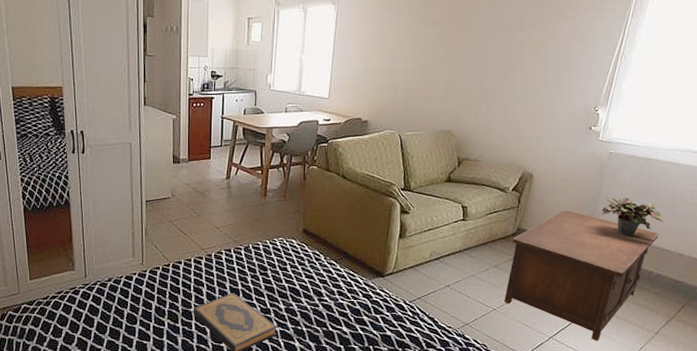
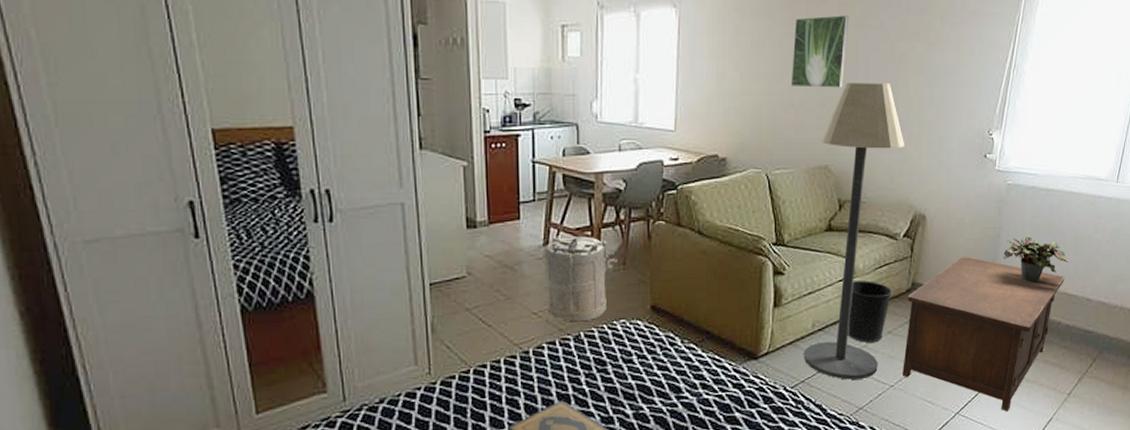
laundry hamper: none [227,172,280,237] -> present [545,235,618,322]
floor lamp: none [421,64,518,301] -> present [803,81,904,380]
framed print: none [423,10,476,69] -> present [790,14,850,88]
wastebasket: none [459,222,500,273] -> present [847,280,893,343]

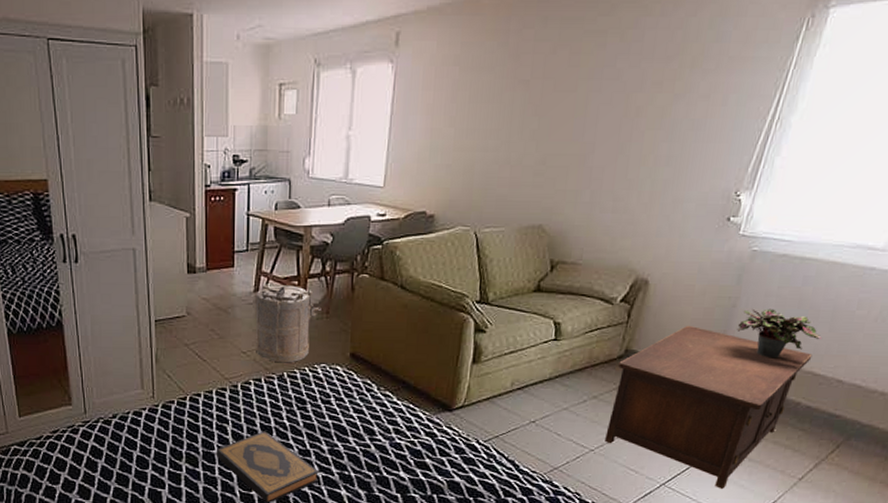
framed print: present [790,14,850,88] -> none [508,64,581,145]
floor lamp: present [803,81,904,380] -> none [499,137,632,440]
wastebasket: present [847,280,893,343] -> none [548,342,603,406]

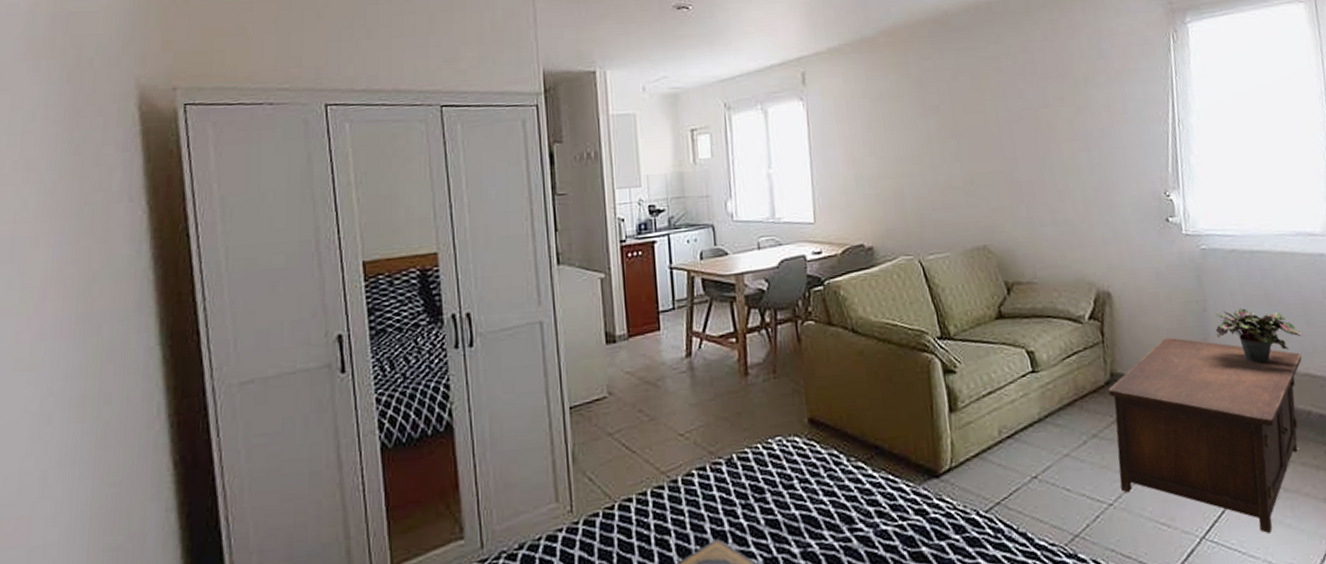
laundry hamper: present [256,283,321,363] -> none [689,344,767,443]

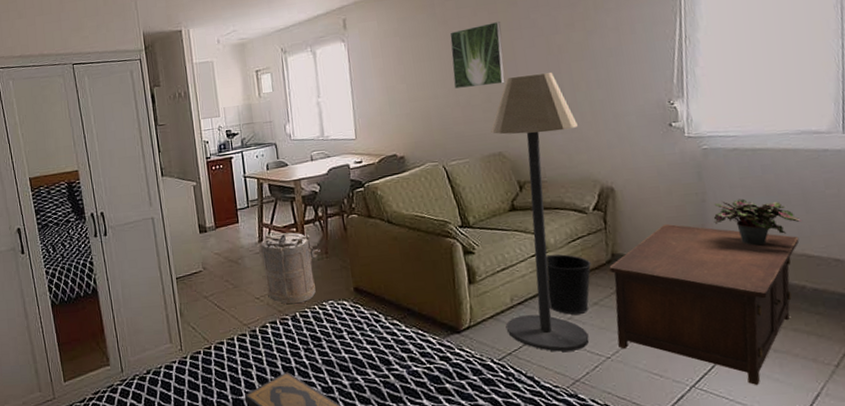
laundry hamper: none [689,344,767,443] -> present [261,232,321,304]
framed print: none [927,88,990,166] -> present [449,21,505,89]
floor lamp: none [974,153,1089,499] -> present [490,73,590,352]
wastebasket: none [1037,373,1089,451] -> present [545,254,592,315]

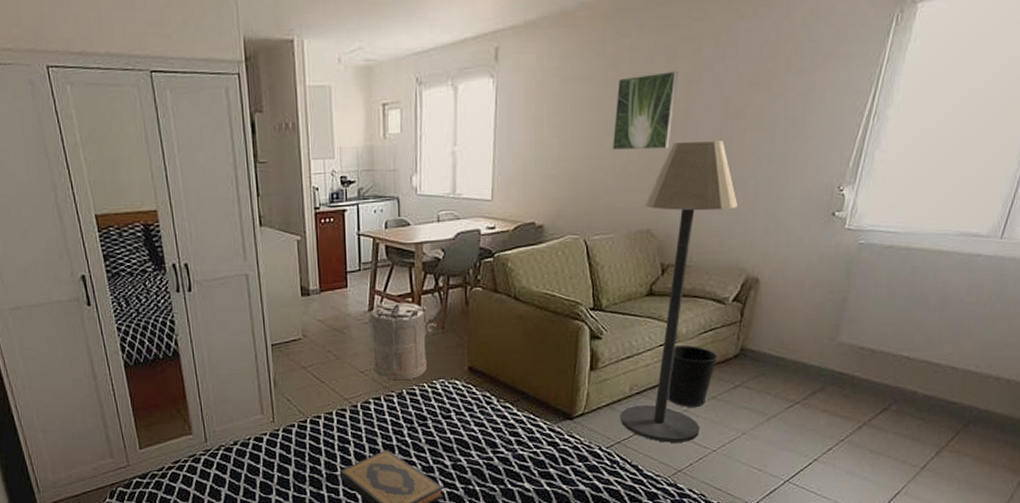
cabinet: present [609,223,800,386] -> none [726,320,926,483]
potted plant: present [713,199,803,246] -> none [849,300,935,350]

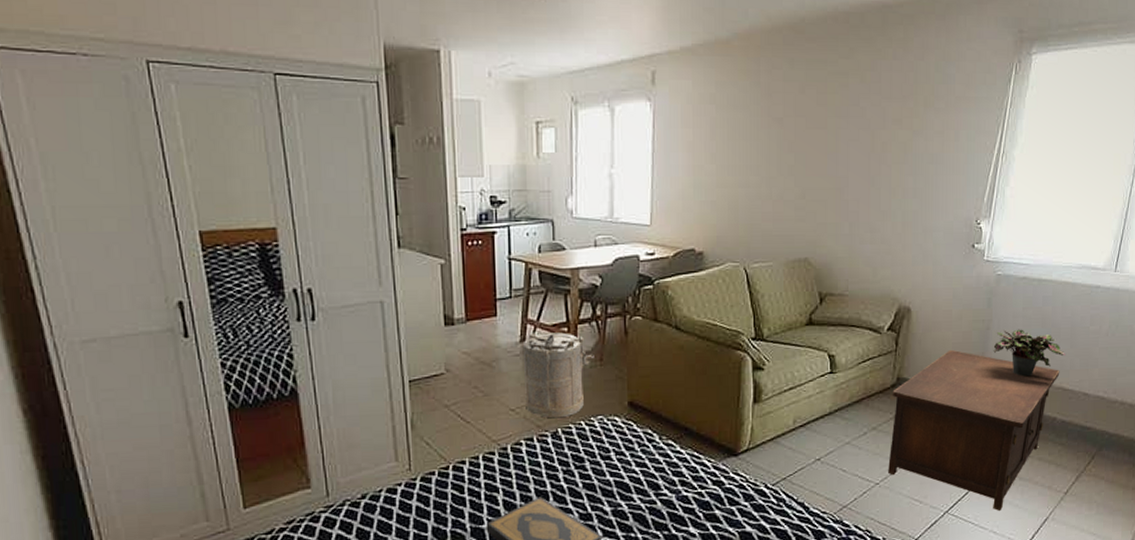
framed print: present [612,70,679,151] -> none [768,103,829,179]
floor lamp: present [619,140,737,443] -> none [784,172,887,477]
wastebasket: present [667,344,719,407] -> none [830,374,877,439]
cabinet: none [726,320,926,483] -> present [888,349,1060,512]
potted plant: none [849,300,935,350] -> present [993,329,1066,377]

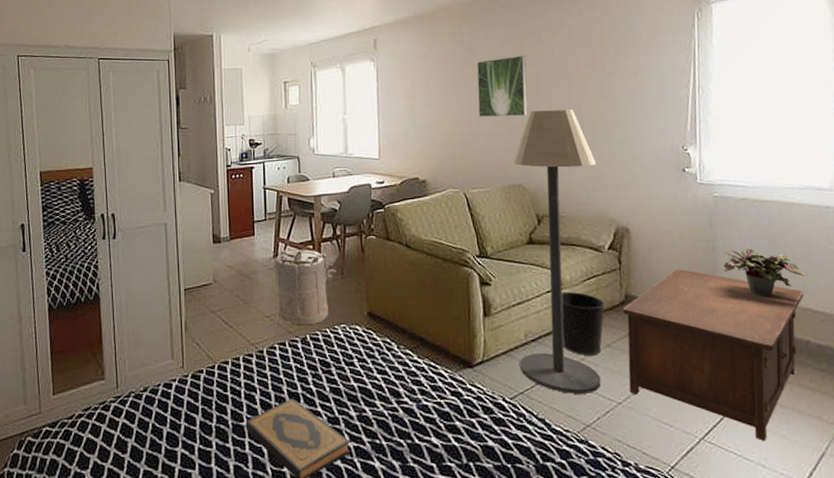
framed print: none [768,103,829,179] -> present [476,55,528,118]
floor lamp: none [784,172,887,477] -> present [512,109,601,394]
wastebasket: none [830,374,877,439] -> present [560,291,606,355]

